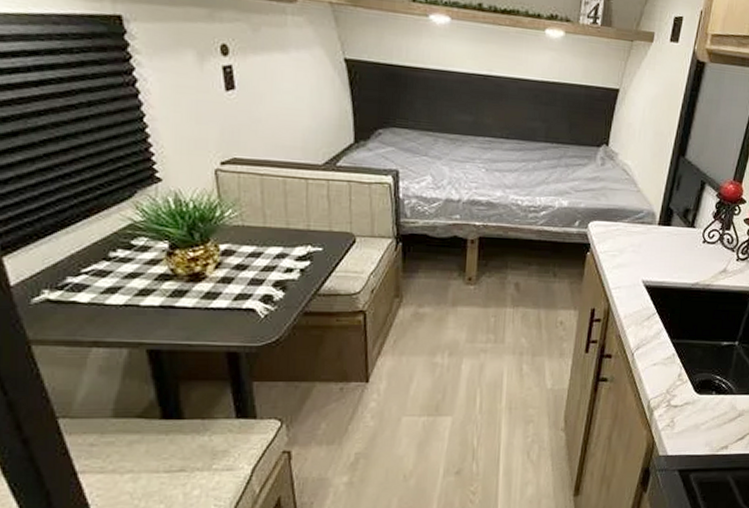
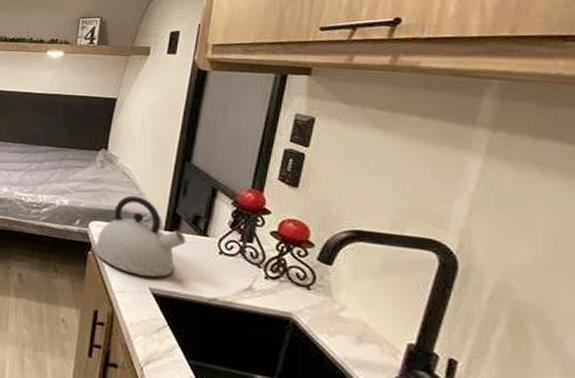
kettle: none [593,192,677,271] -> present [94,195,187,277]

